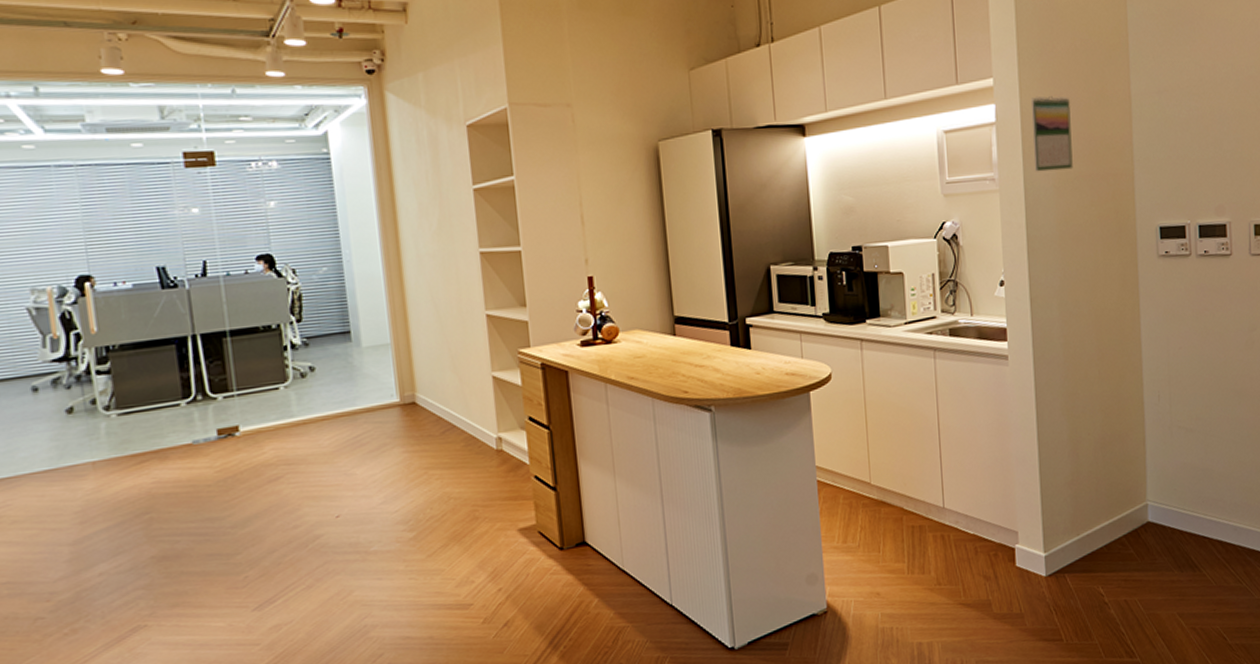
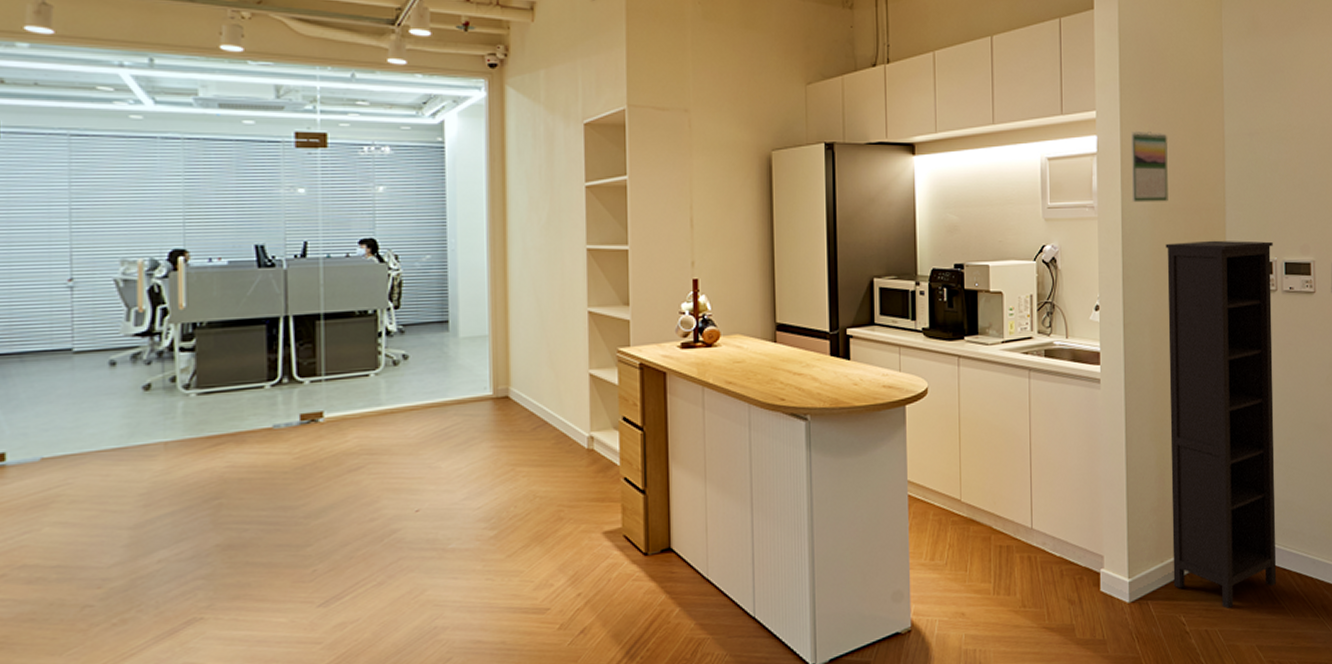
bookcase: none [1071,204,1197,578] -> present [1165,240,1277,609]

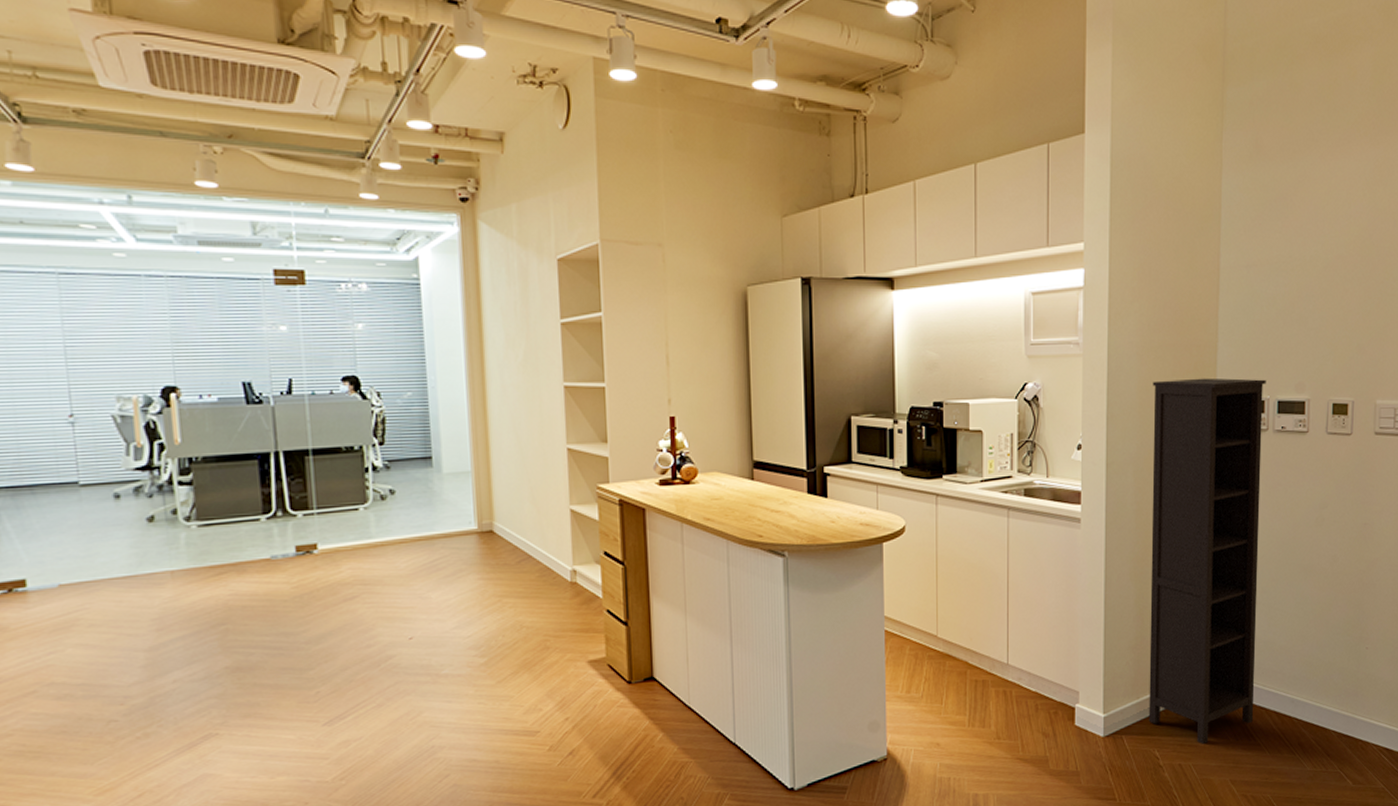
calendar: present [1130,132,1168,203] -> none [1119,264,1158,339]

